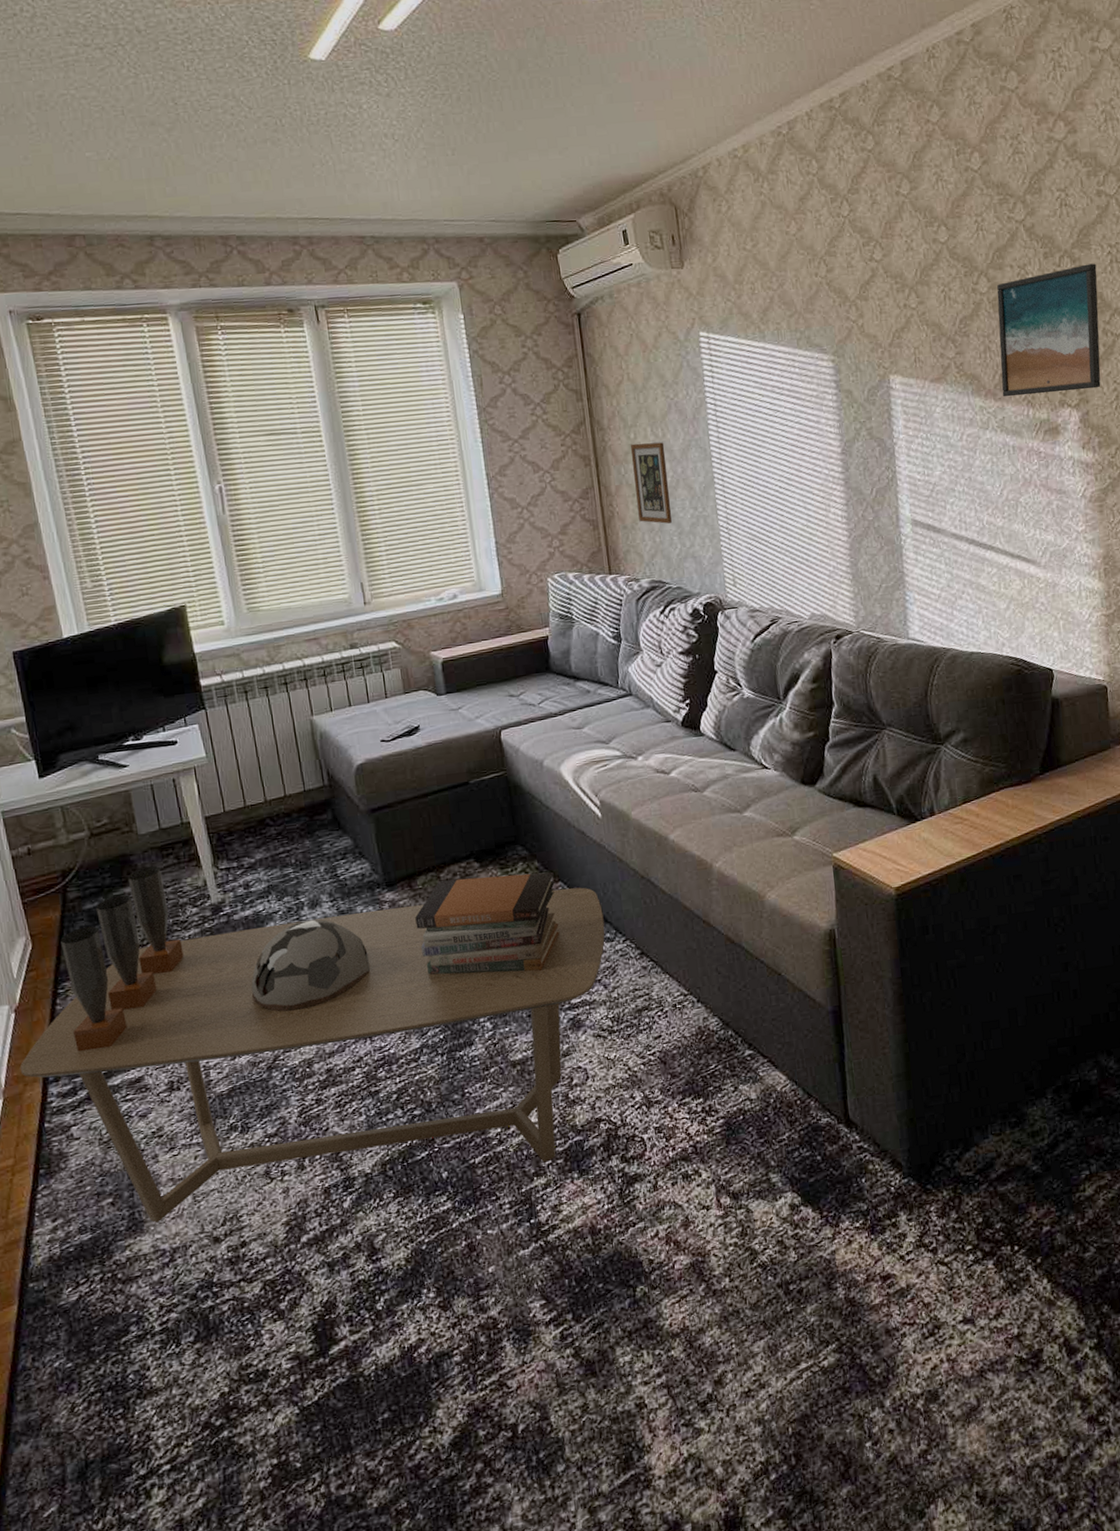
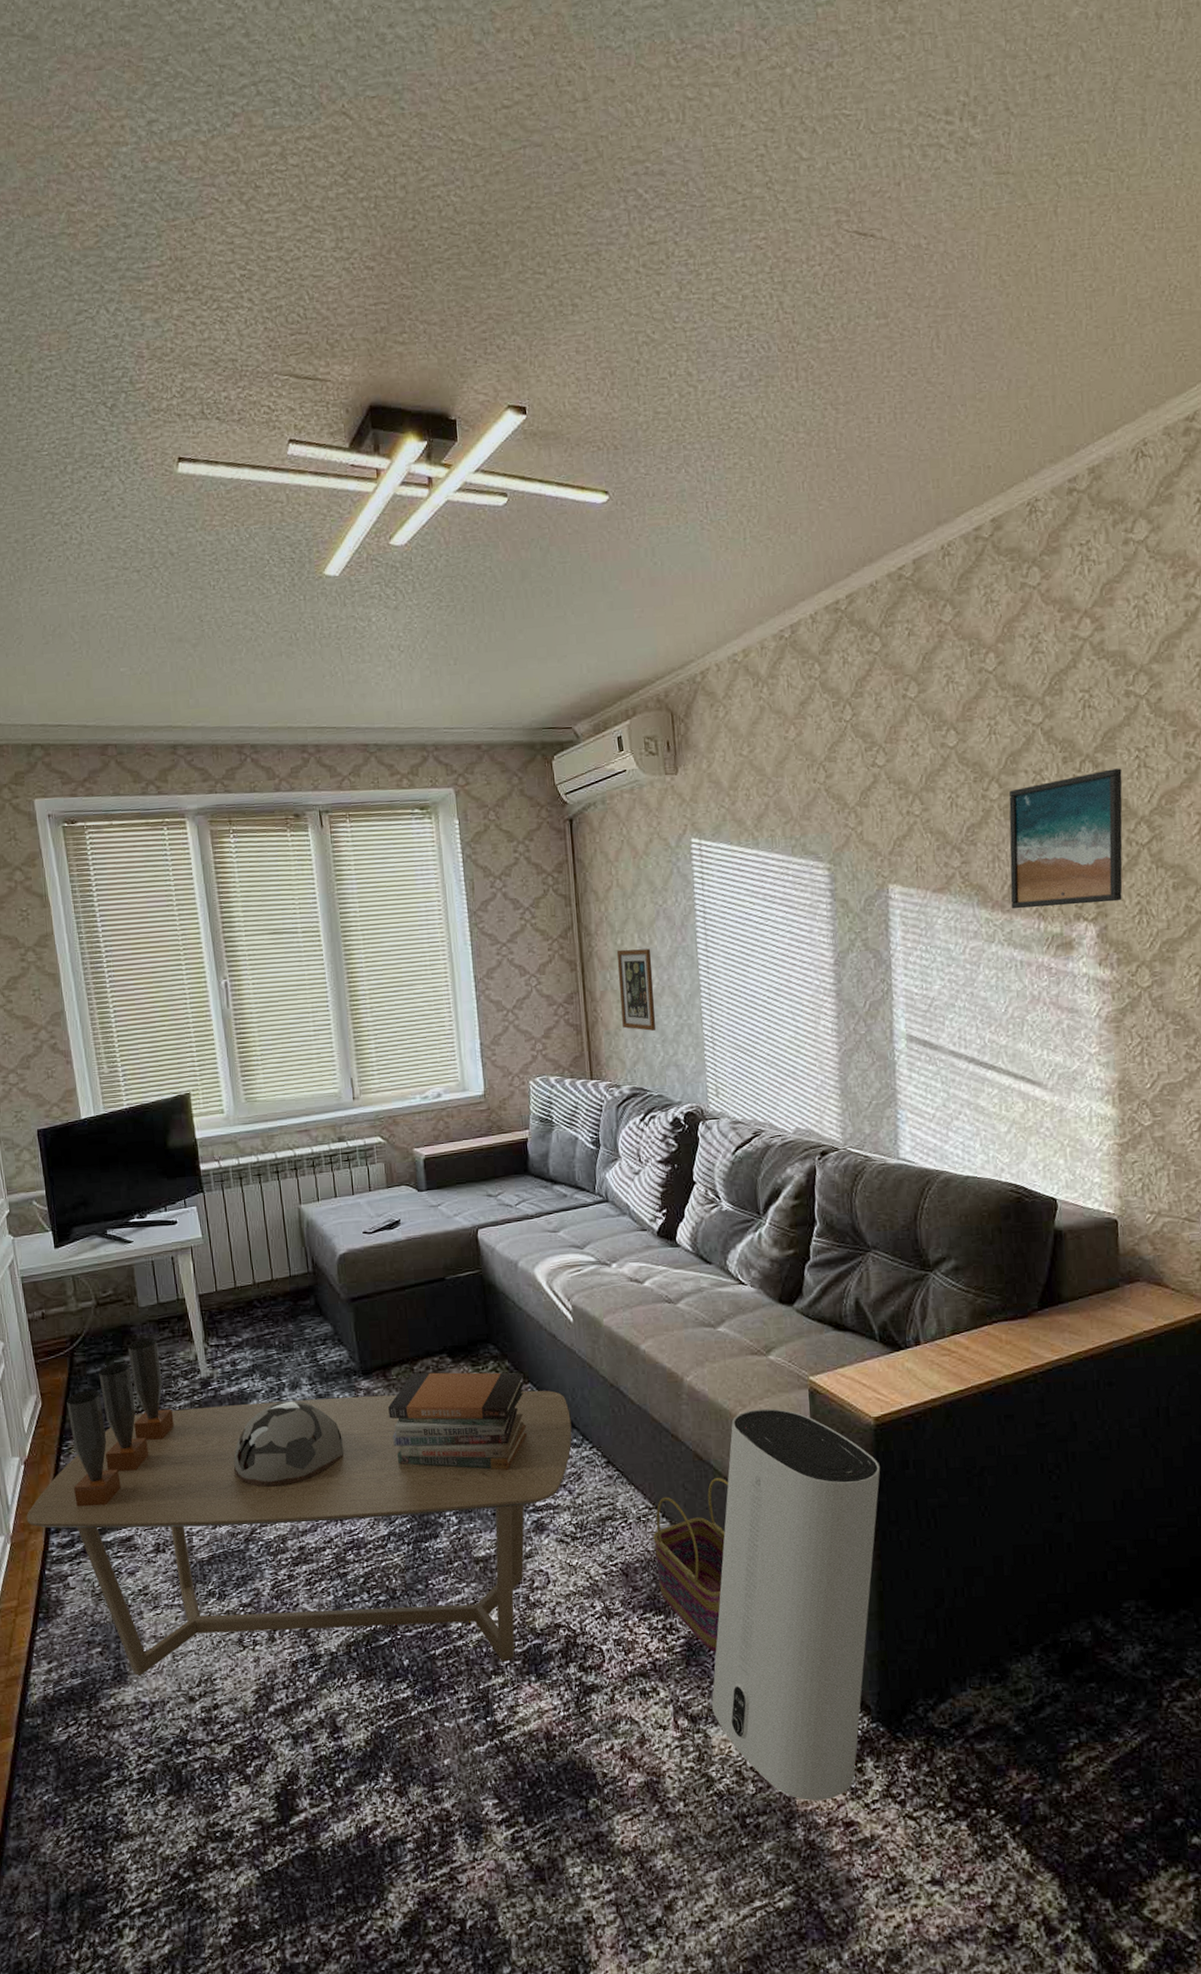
basket: none [689,958,761,1129] -> present [653,1478,729,1652]
air purifier: none [752,887,903,1261] -> present [712,1408,881,1801]

